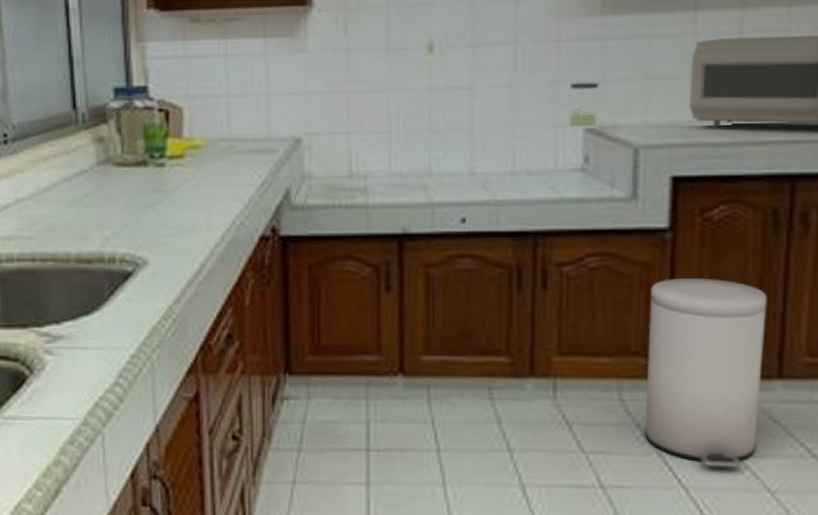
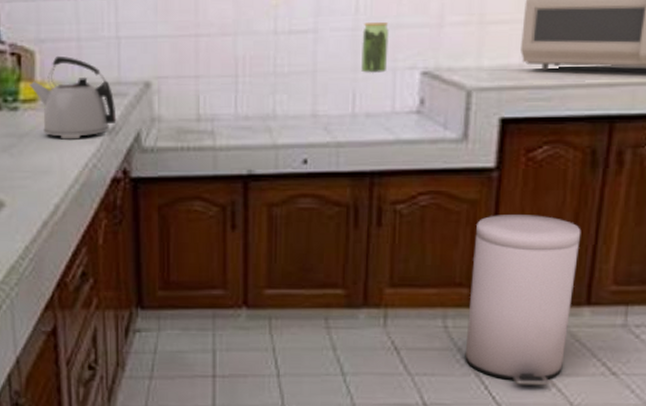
kettle: none [176,112,266,196] -> present [28,55,117,140]
jar: none [521,77,549,131] -> present [361,21,389,74]
jar: present [569,82,599,127] -> none [407,26,437,71]

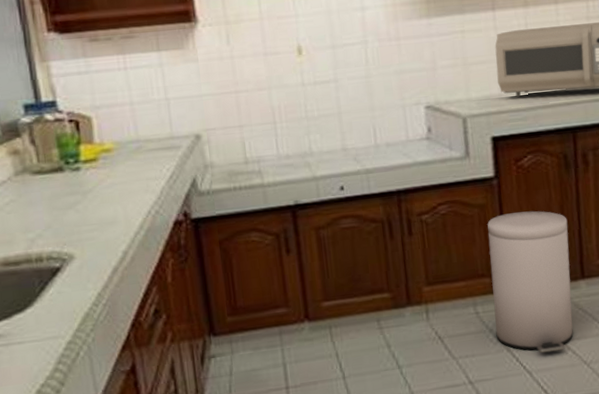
kettle: present [28,55,117,140] -> none [88,118,174,192]
jar: present [361,21,389,74] -> none [374,69,398,111]

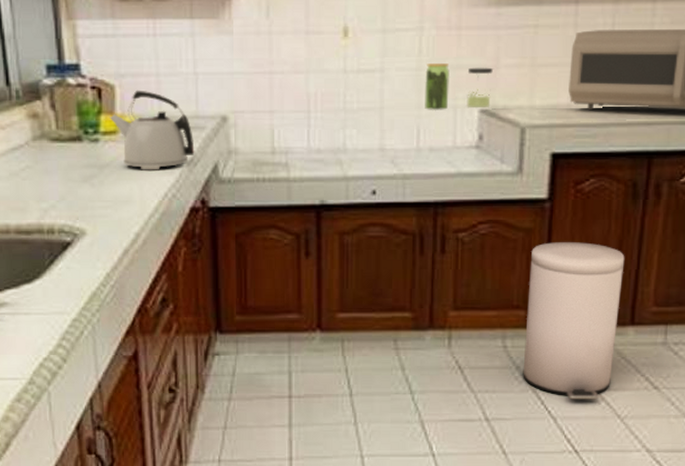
kettle: none [88,118,174,192] -> present [109,90,195,170]
jar: none [374,69,398,111] -> present [425,62,450,111]
jar: none [410,69,434,106] -> present [467,67,493,109]

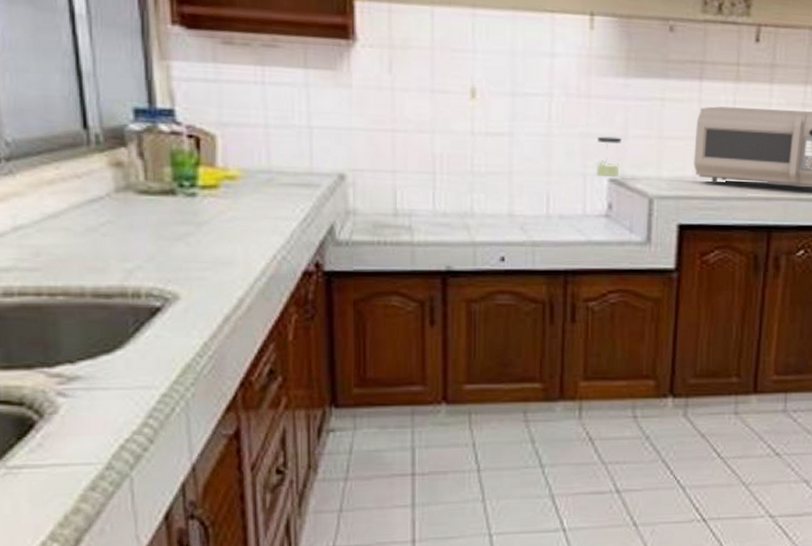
kettle: present [109,90,195,170] -> none [209,141,308,230]
jar: present [425,62,450,111] -> none [554,129,579,178]
pedal bin: present [523,242,625,400] -> none [652,312,748,469]

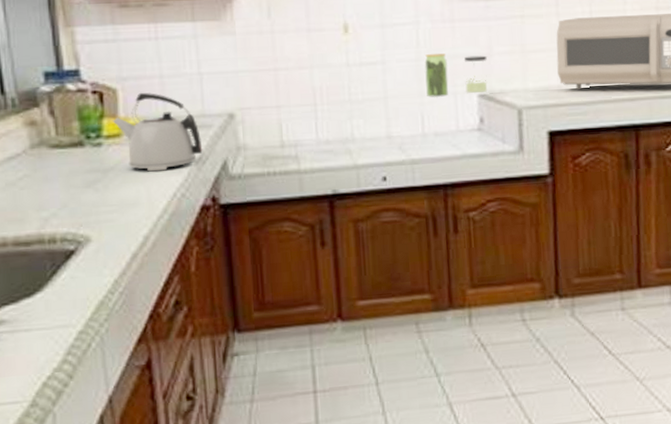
kettle: none [209,141,308,230] -> present [112,92,203,172]
jar: none [554,129,579,178] -> present [424,52,449,98]

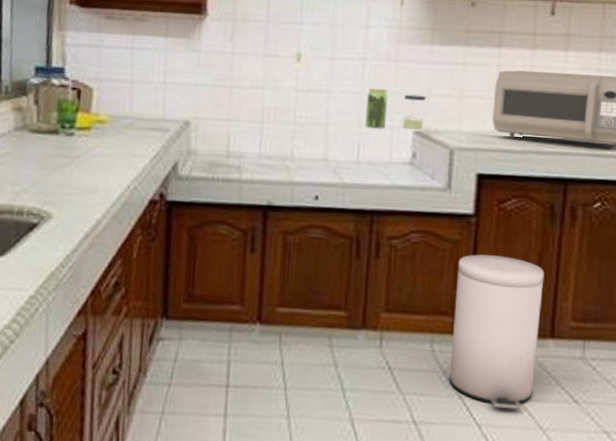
kettle: present [112,92,203,172] -> none [85,93,158,165]
pedal bin: none [539,212,626,367] -> present [449,254,544,410]

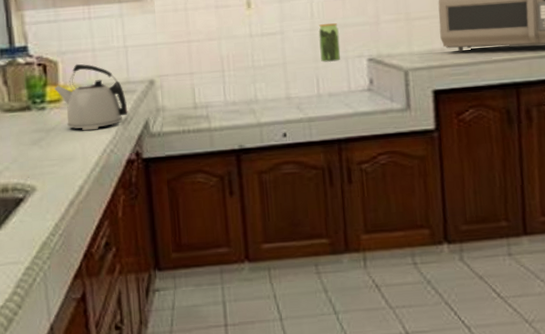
kettle: none [85,93,158,165] -> present [53,63,128,131]
jar: present [402,94,426,130] -> none [353,23,376,58]
pedal bin: present [449,254,544,410] -> none [427,164,515,309]

